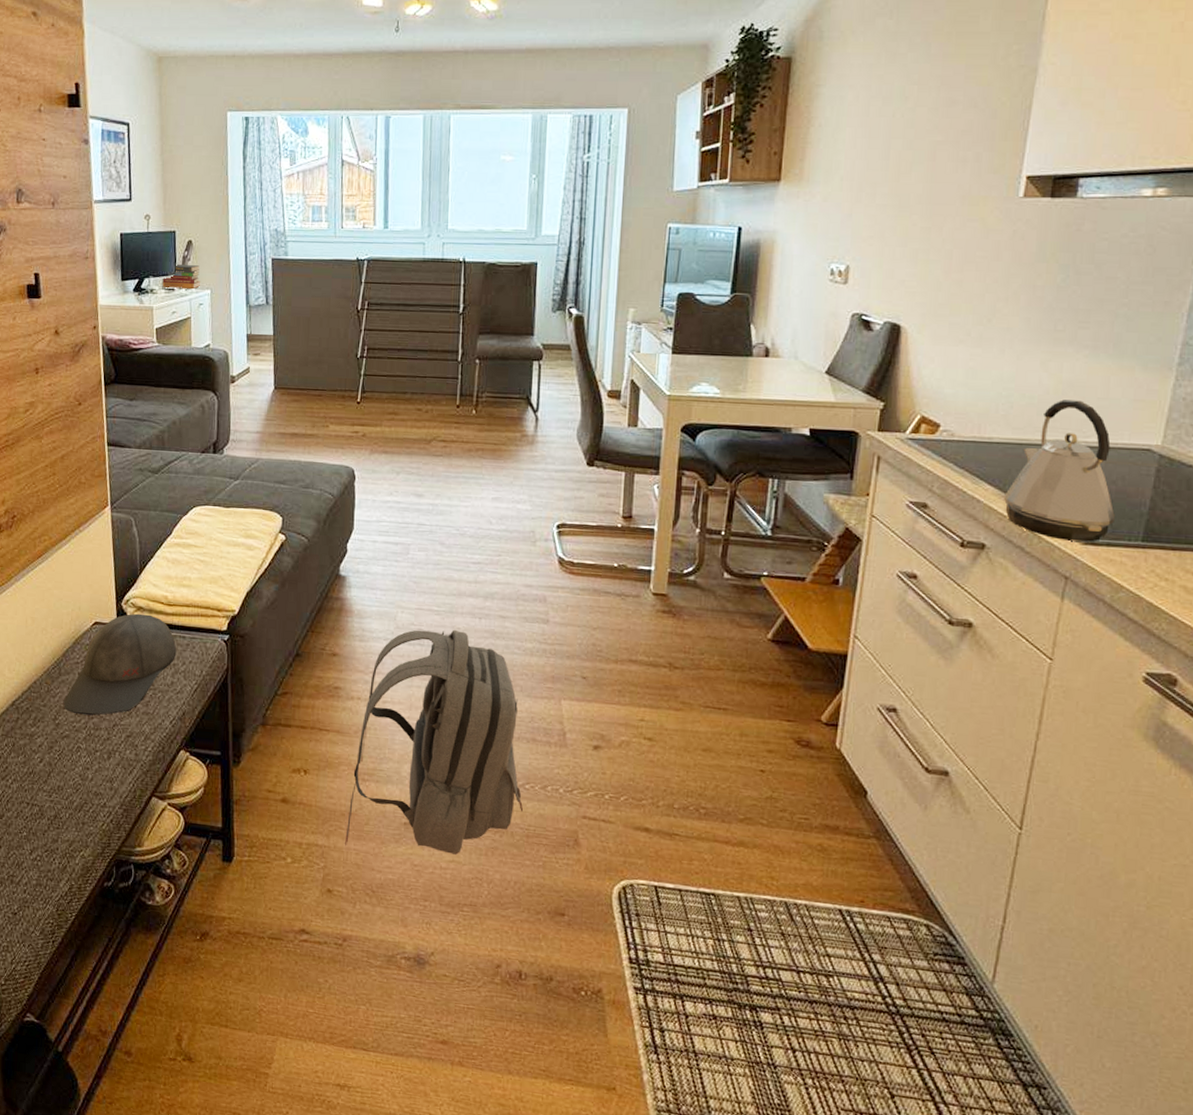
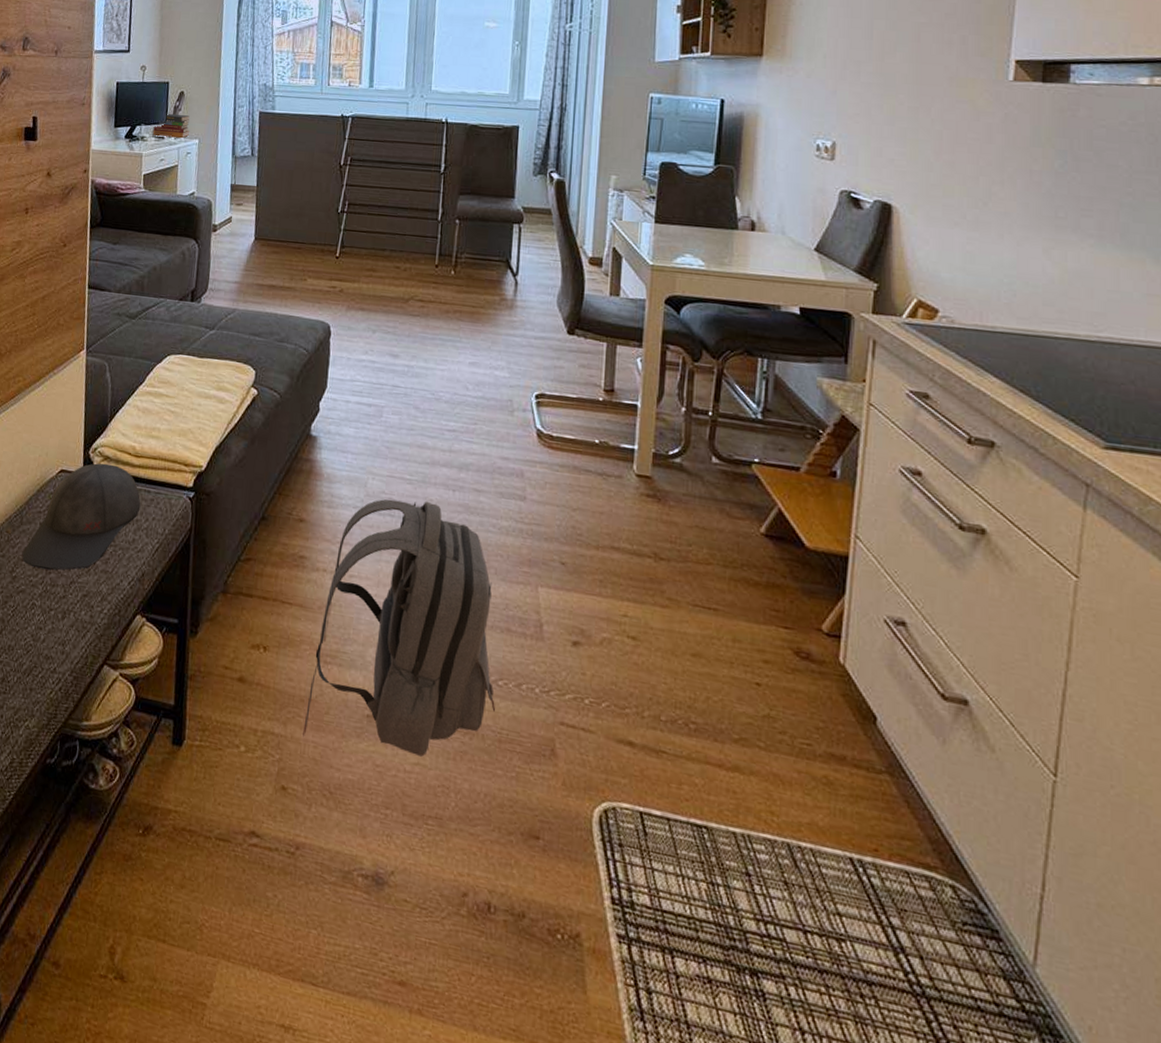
kettle: present [1004,399,1115,542] -> none [1013,290,1136,447]

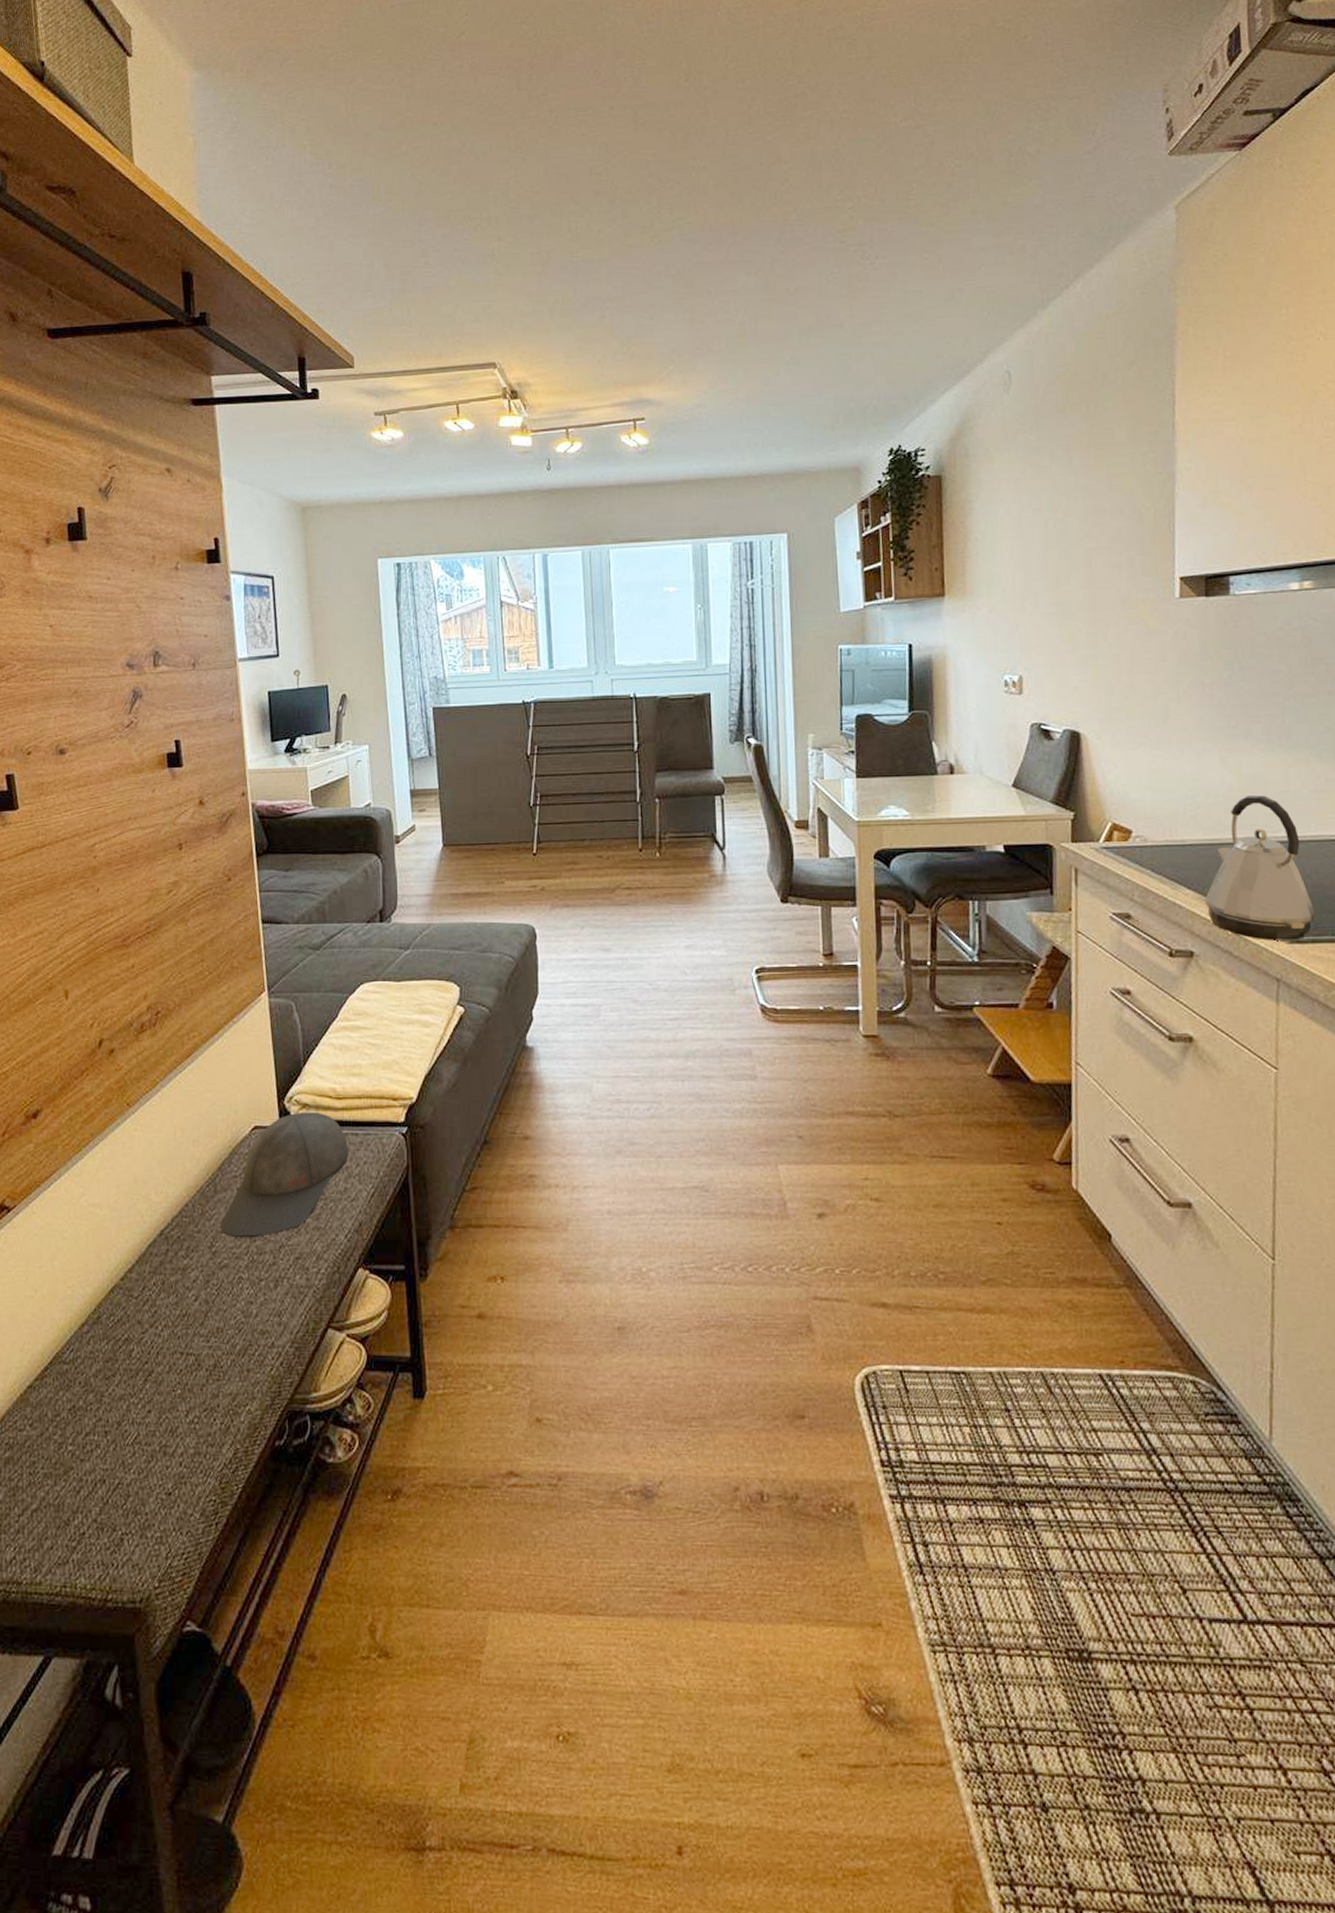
books: present [153,113,190,138] -> none [316,719,357,746]
backpack: present [303,499,495,757] -> none [552,1096,747,1362]
kettle: none [1013,290,1136,447] -> present [1205,795,1316,942]

